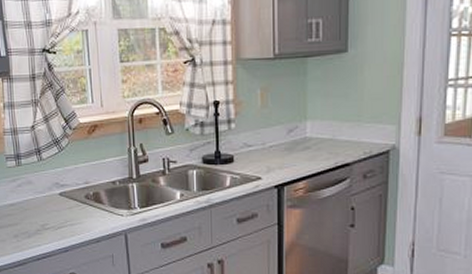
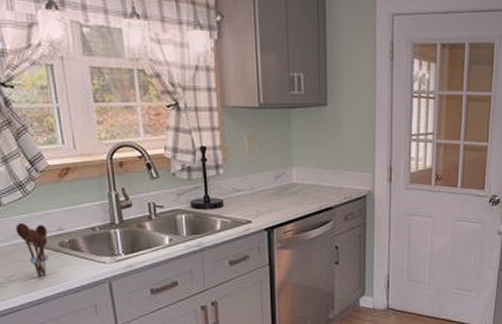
utensil holder: none [51,175,76,226] -> present [15,222,48,277]

